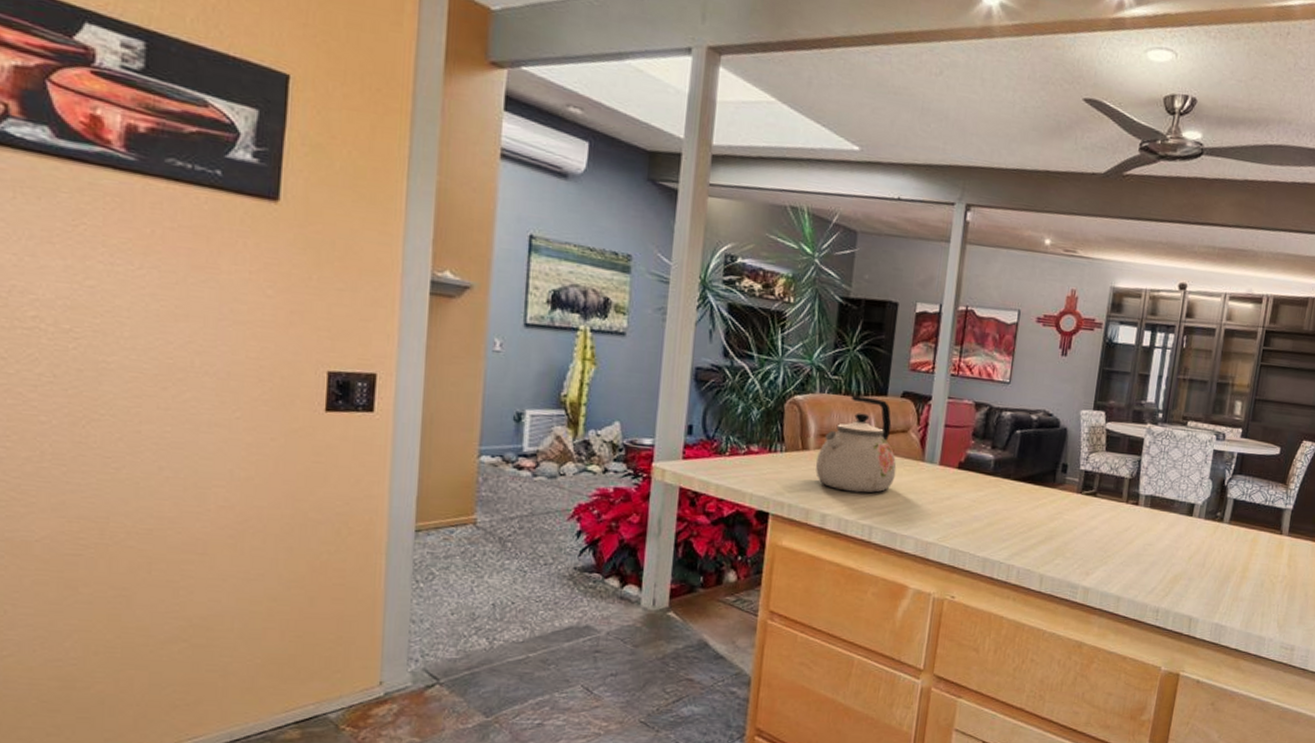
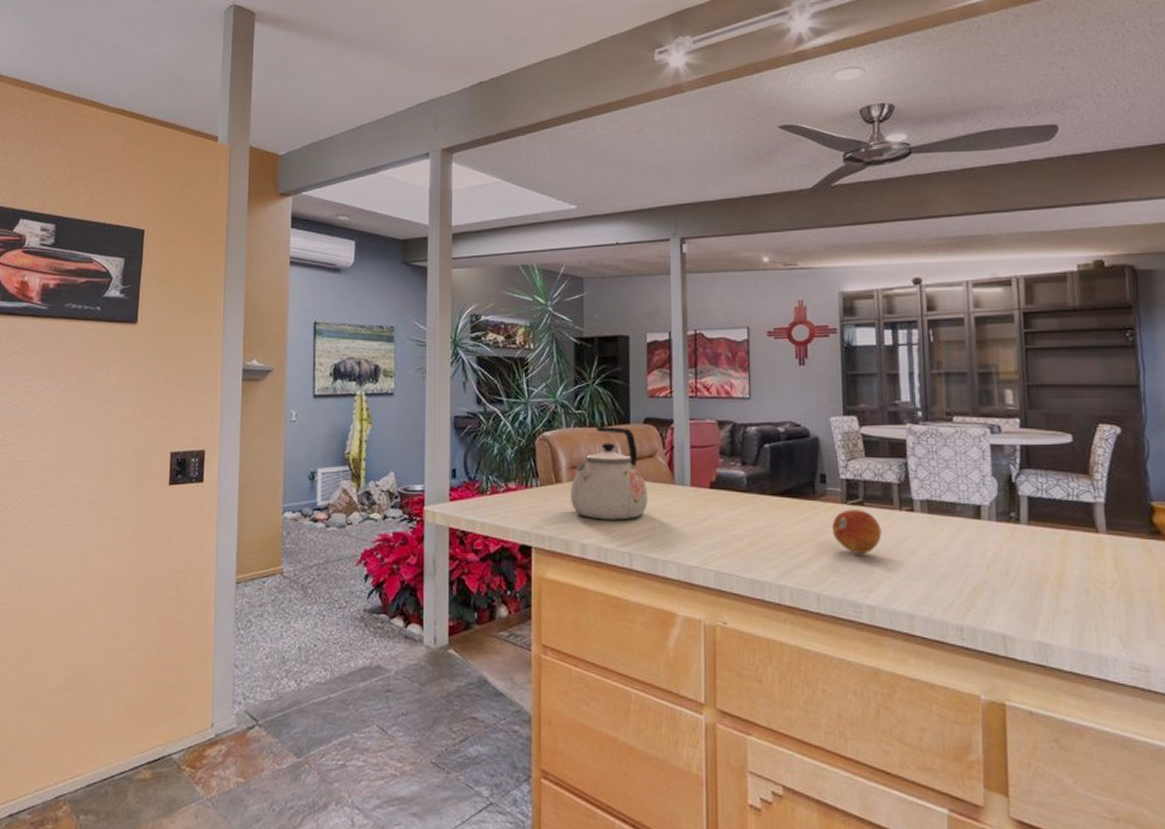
fruit: none [1064,499,1108,541] -> present [832,509,882,554]

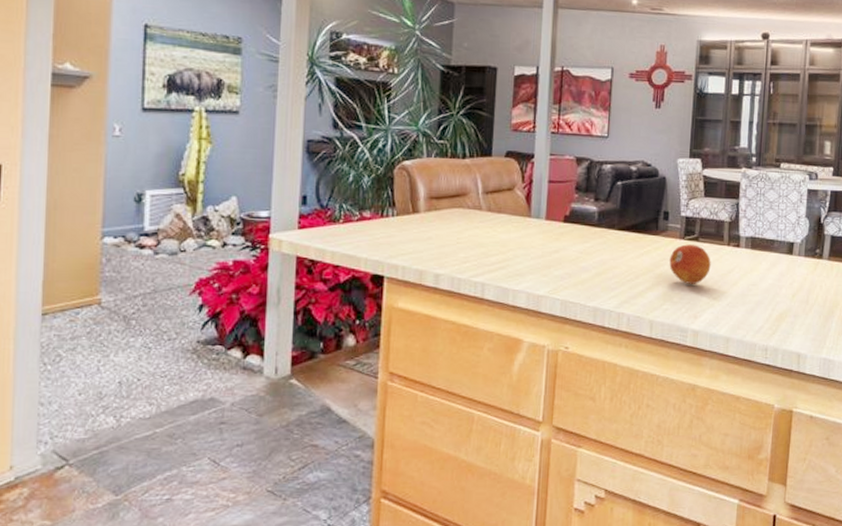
kettle: present [569,426,648,520] -> none [426,158,505,251]

